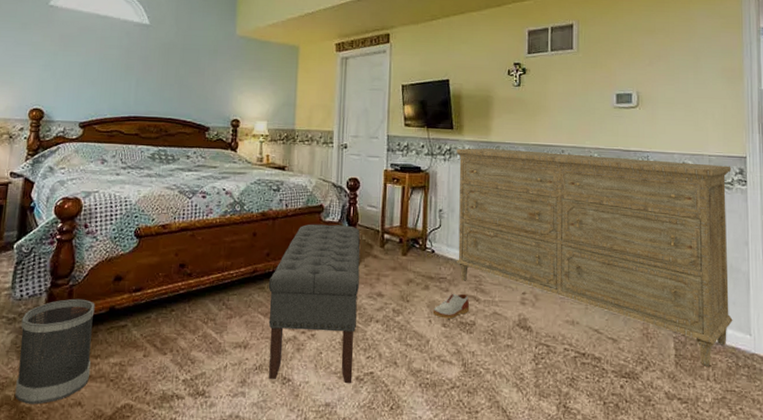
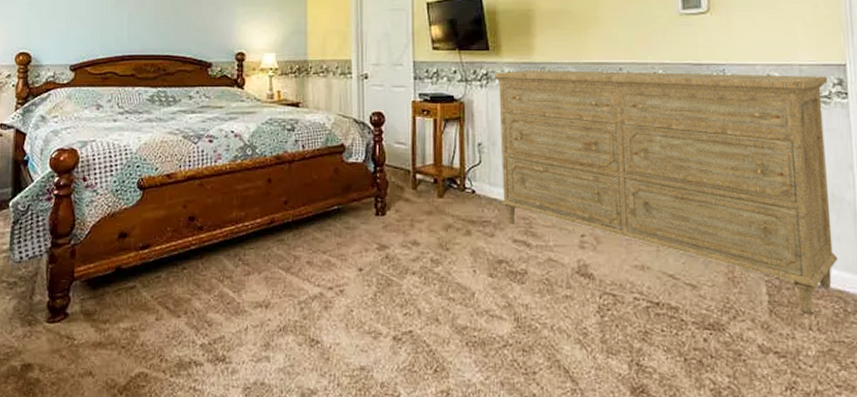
wastebasket: present [15,298,95,405] -> none [22,259,100,375]
bench: present [268,224,361,384] -> none [288,166,391,345]
shoe: present [432,293,470,319] -> none [476,238,520,268]

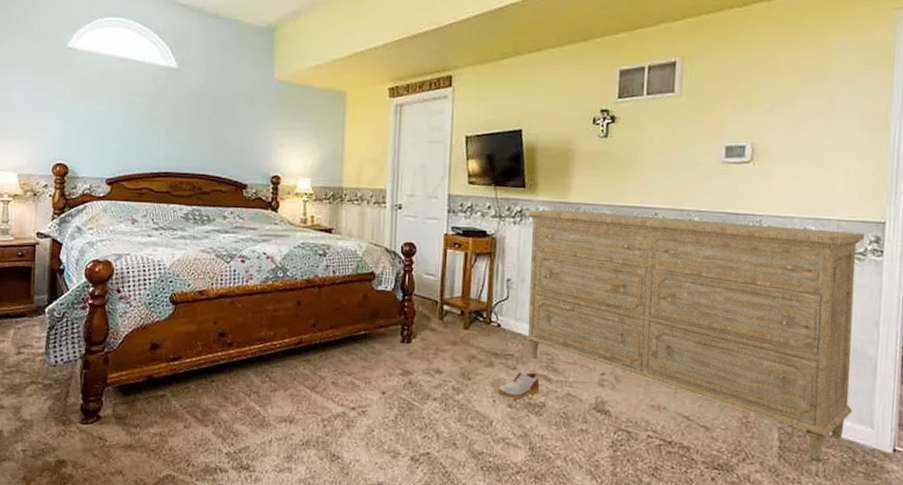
shoe: none [476,238,520,268] -> present [497,371,540,400]

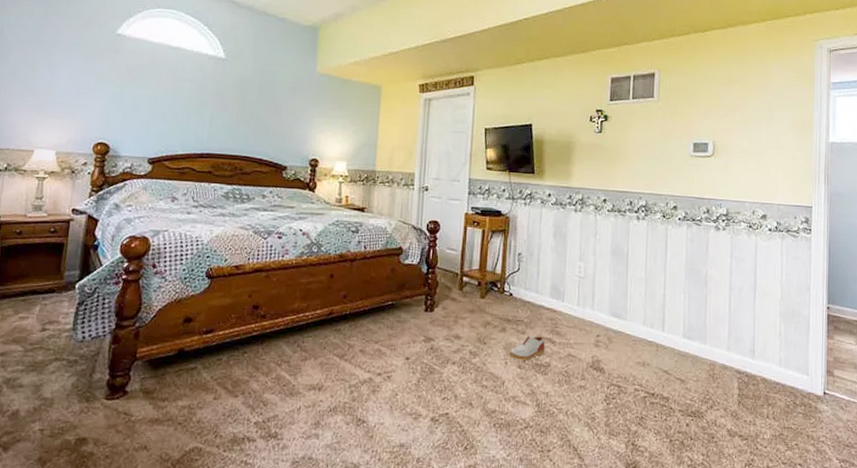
dresser: present [524,209,865,461] -> none [533,193,798,405]

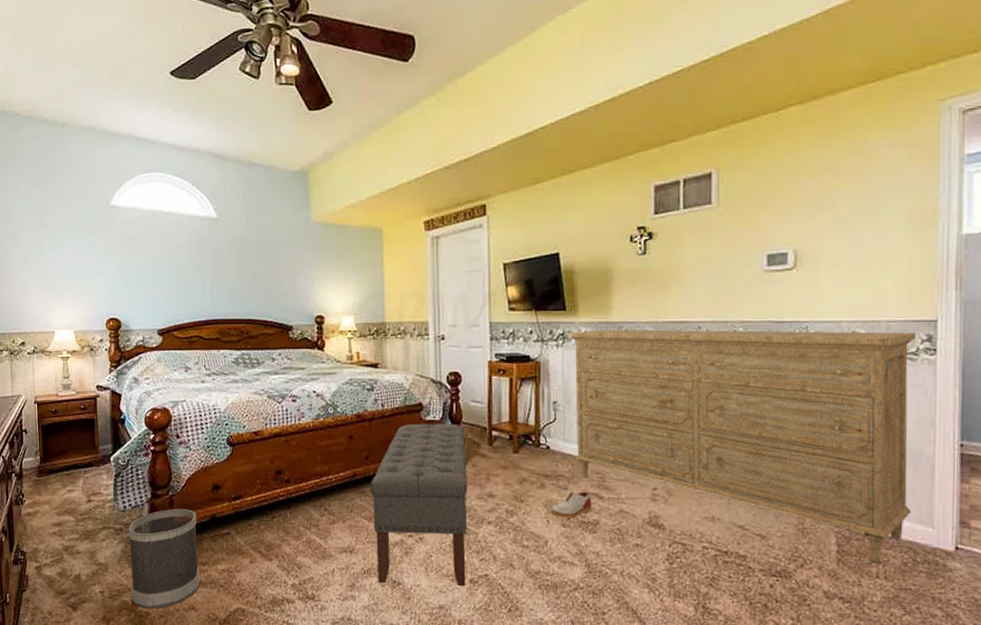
wastebasket: none [76,340,163,449] -> present [128,508,200,609]
bench: none [343,266,439,425] -> present [370,423,467,587]
dresser: none [533,193,798,405] -> present [570,329,916,563]

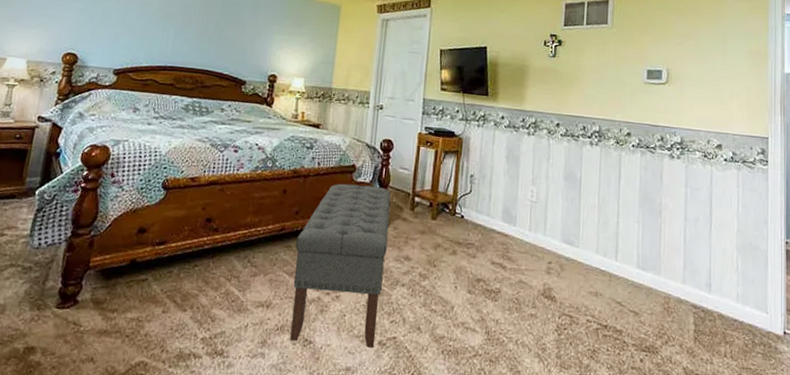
wastebasket: present [128,508,200,609] -> none [24,249,116,359]
shoe: present [550,491,592,518] -> none [458,259,496,286]
dresser: present [570,329,916,563] -> none [484,115,754,343]

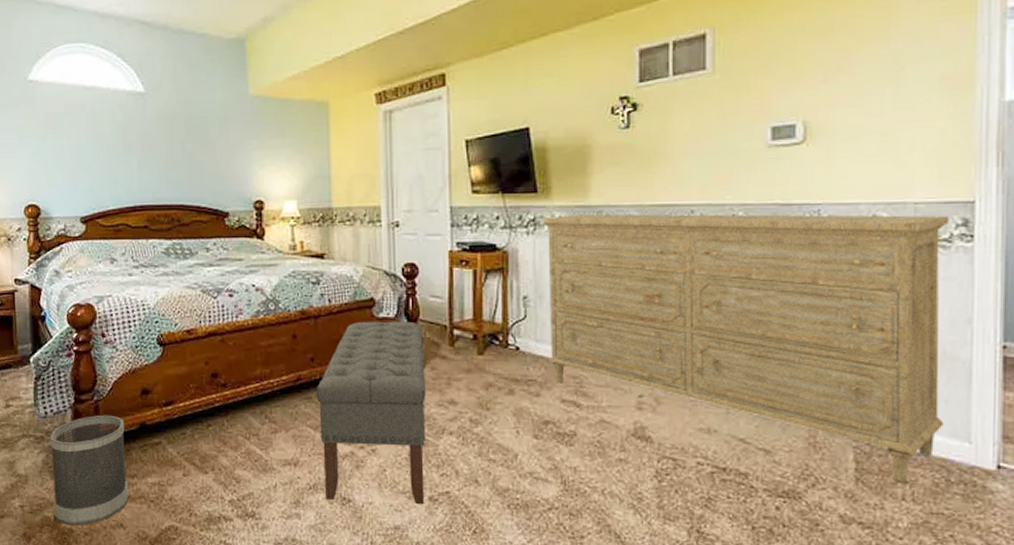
wastebasket: none [24,249,116,359] -> present [49,415,129,526]
dresser: none [484,115,754,343] -> present [543,214,950,483]

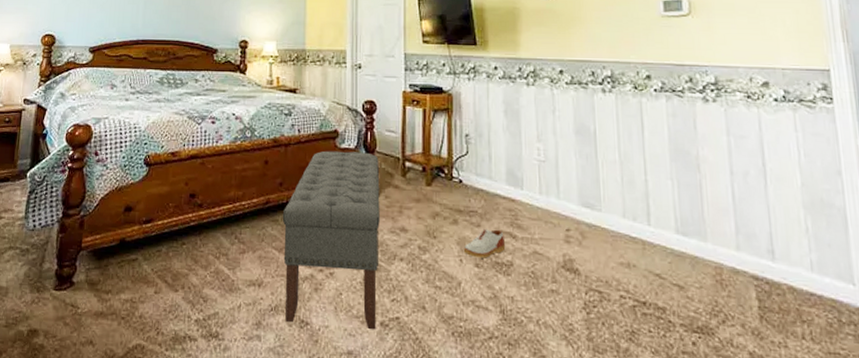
wastebasket: present [49,415,129,526] -> none [28,230,106,342]
shoe: none [520,398,569,429] -> present [463,228,506,259]
dresser: present [543,214,950,483] -> none [481,65,830,322]

